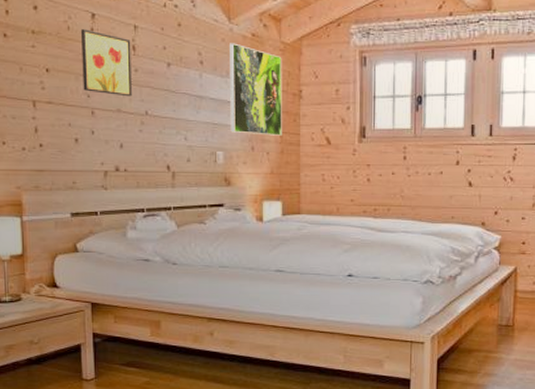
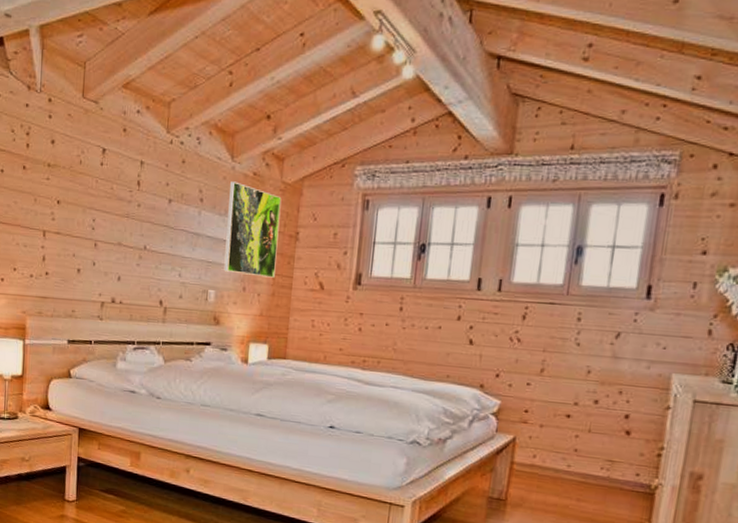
wall art: present [81,29,132,97] -> none [89,164,136,231]

